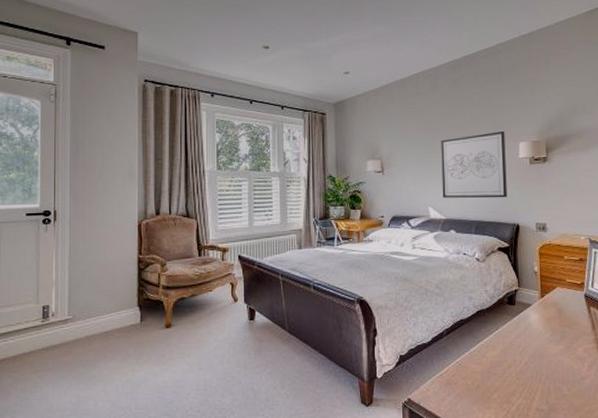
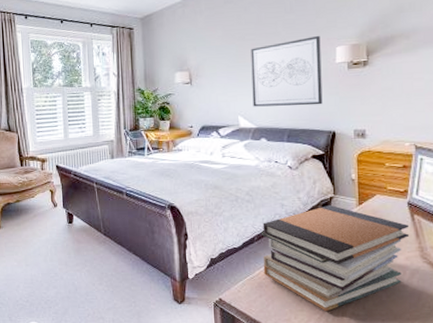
book stack: none [450,298,587,408] -> present [262,205,410,312]

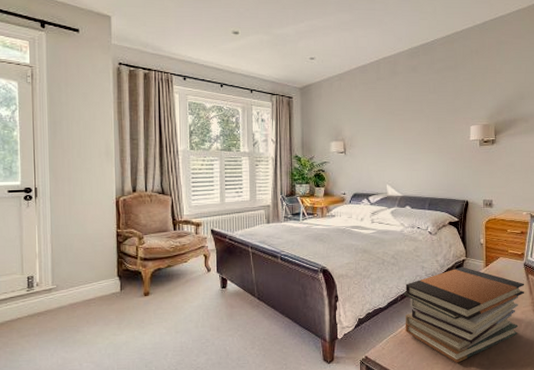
wall art: present [251,35,323,107] -> none [399,114,458,177]

